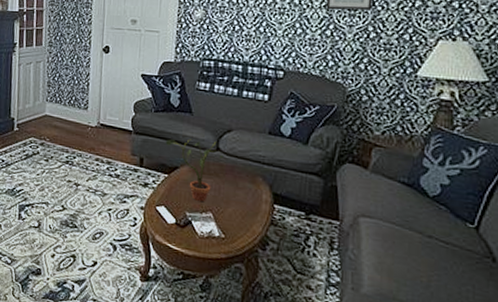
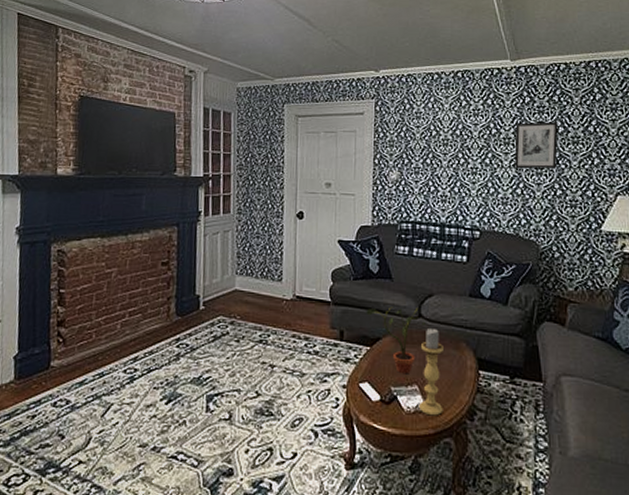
candle holder: none [212,162,239,243] -> present [418,329,443,416]

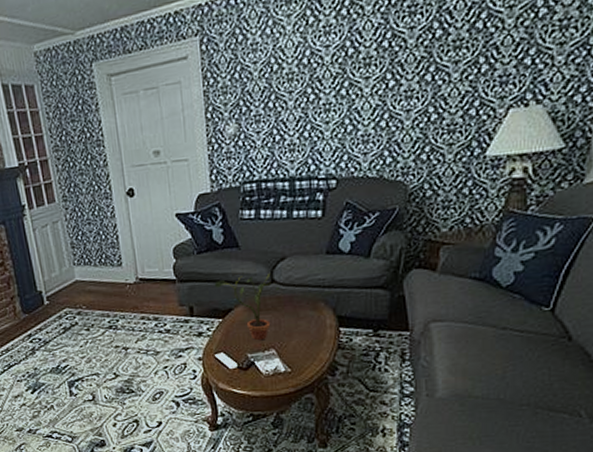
candle holder: present [418,329,443,416] -> none [276,292,303,376]
wall art: present [514,122,558,169] -> none [377,23,435,96]

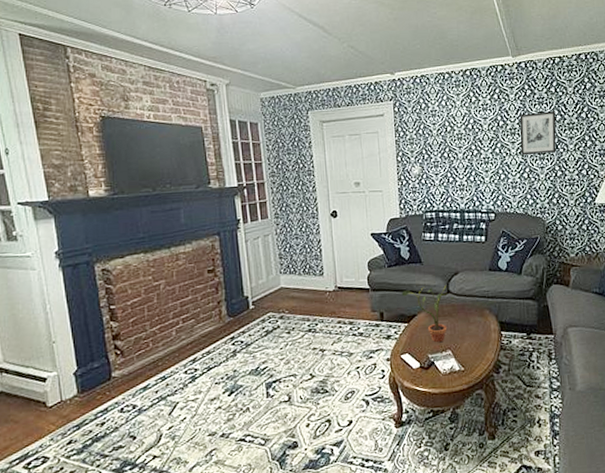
wall art: none [377,23,435,96] -> present [519,111,557,156]

